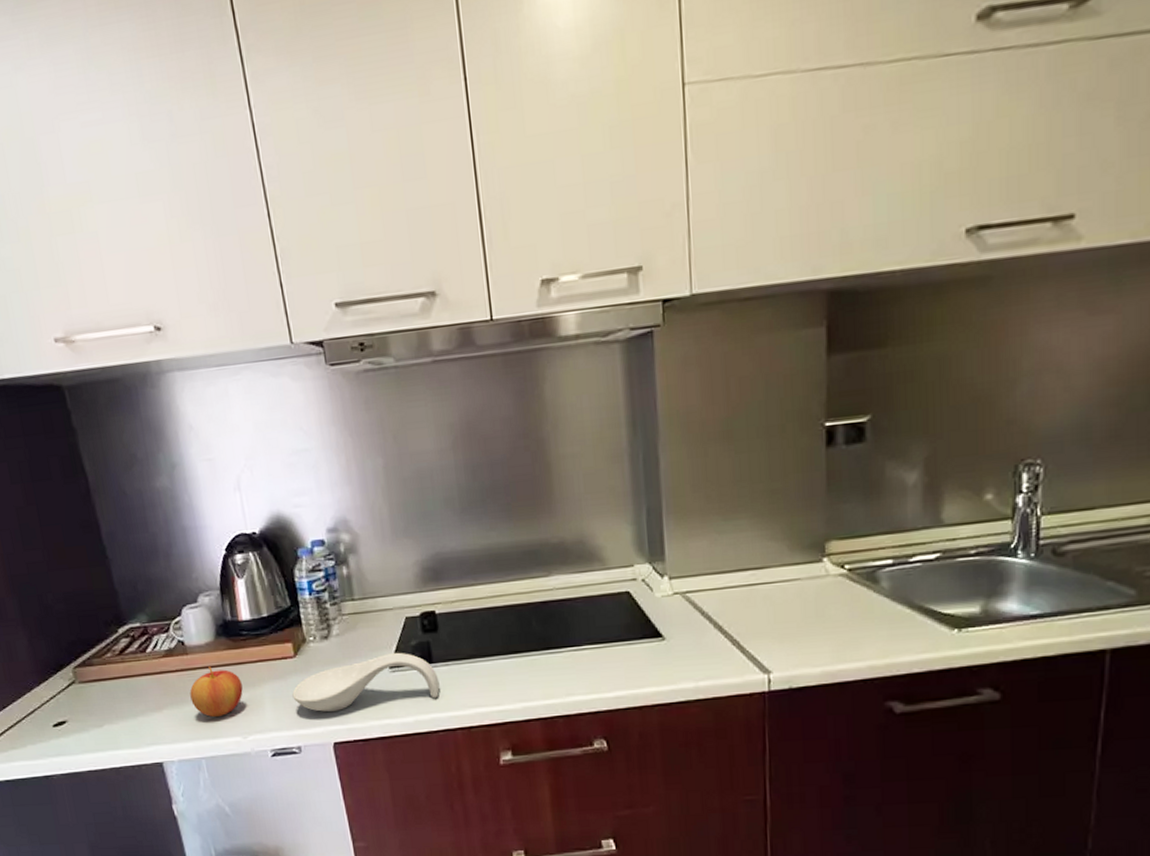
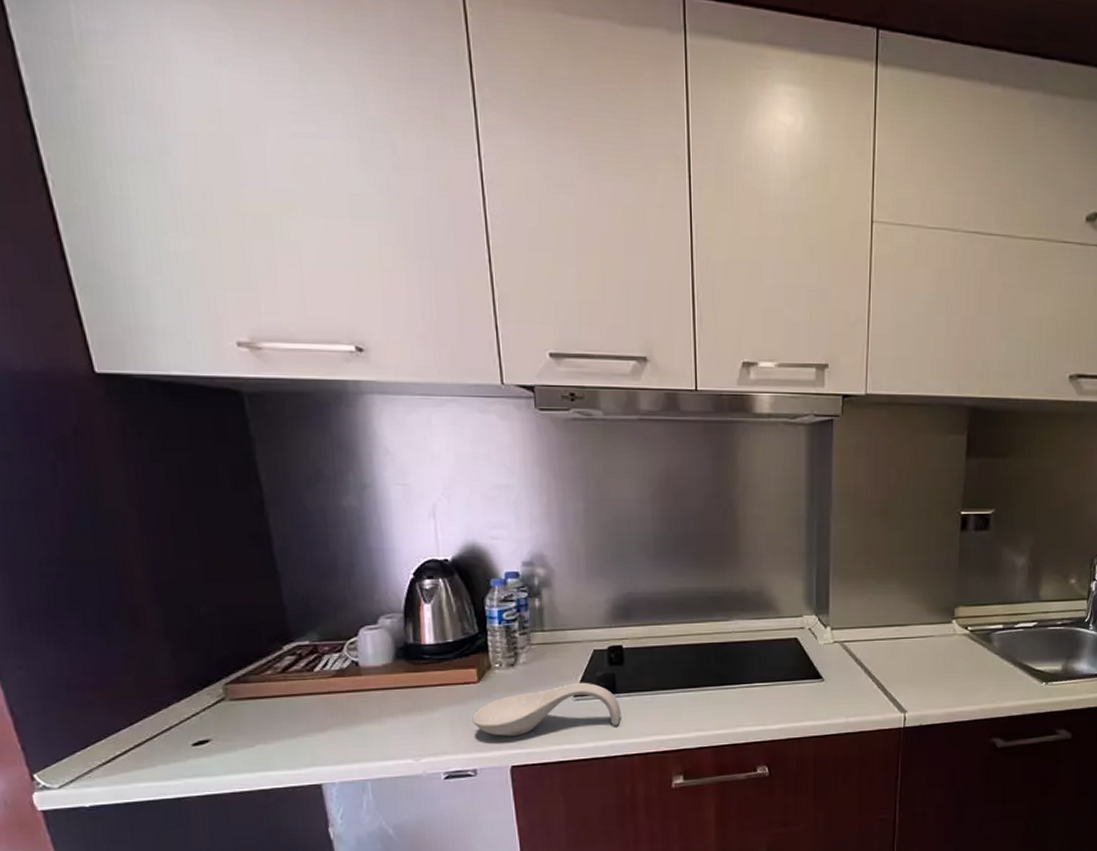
apple: present [190,666,243,718] -> none [360,688,420,740]

